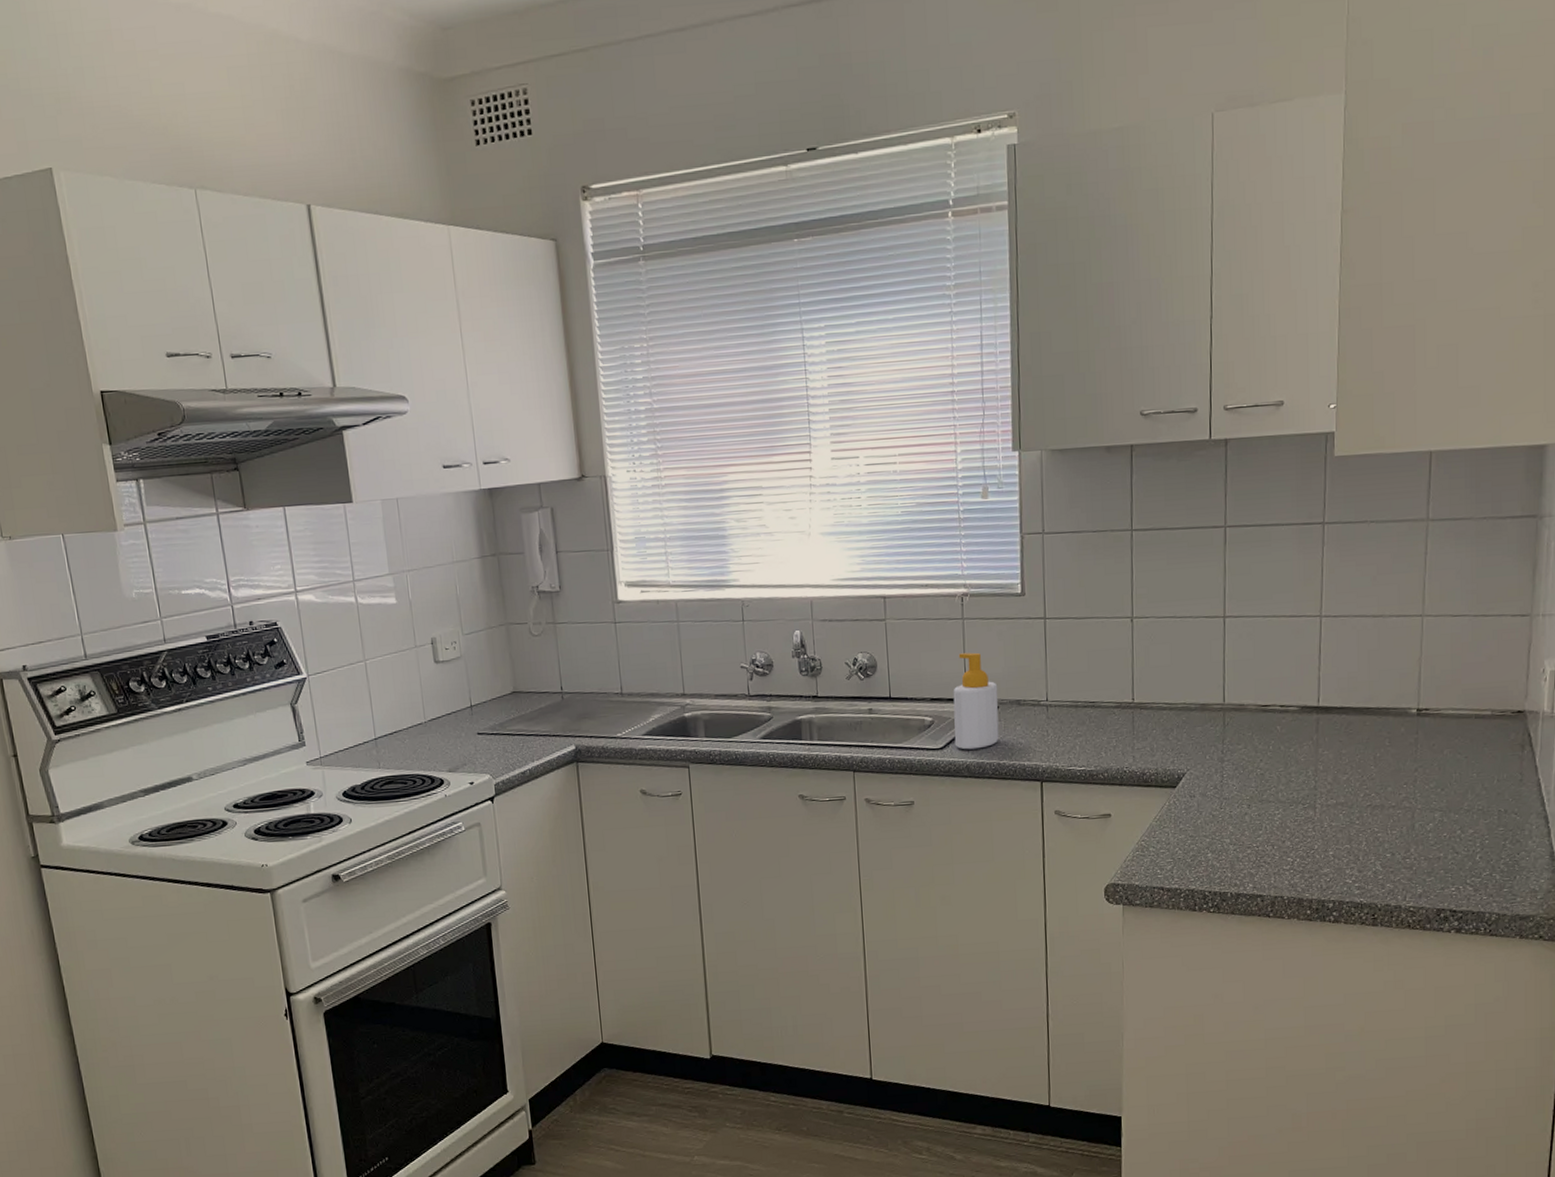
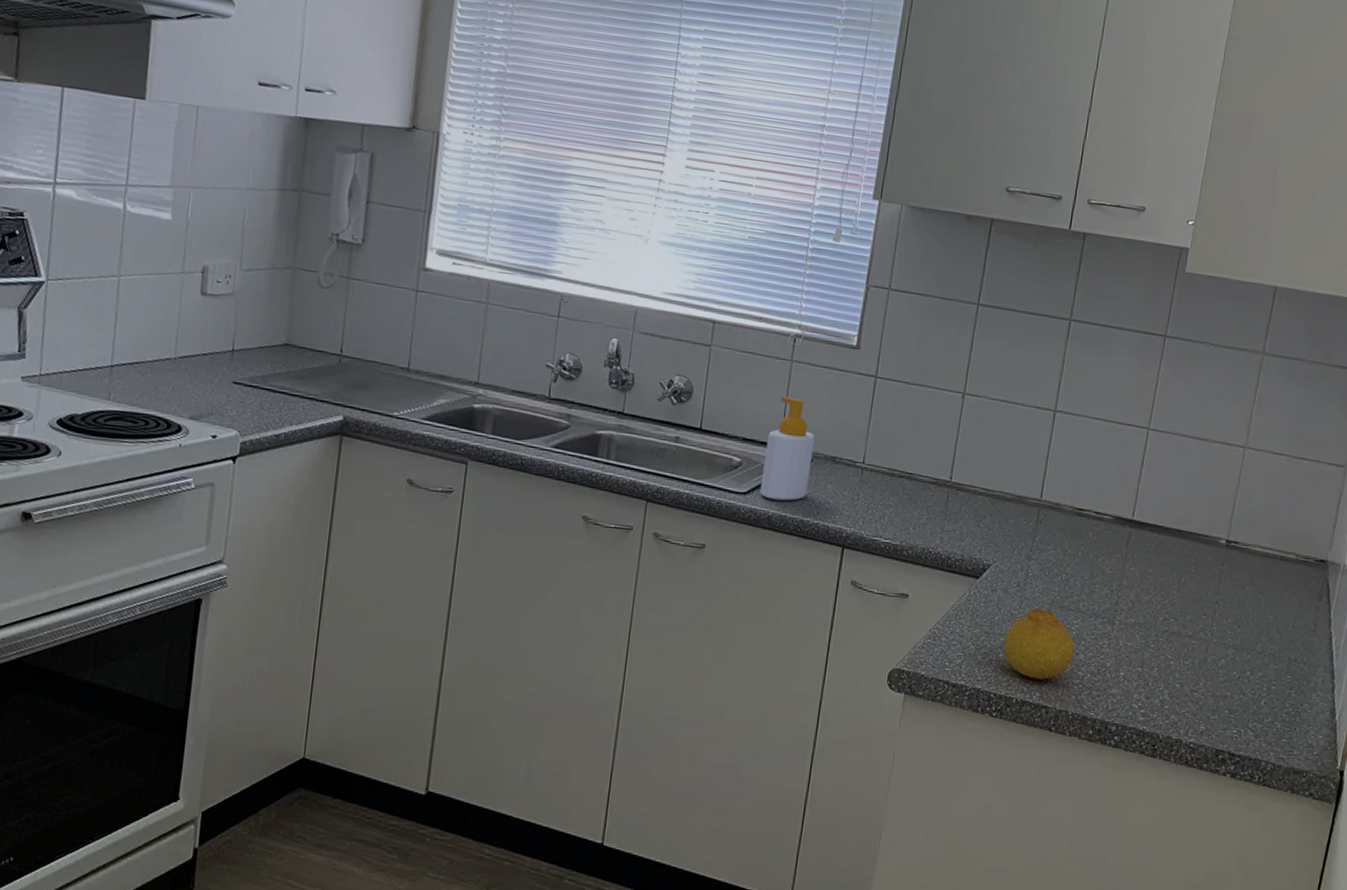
fruit: none [1210,805,1281,872] -> present [1003,608,1075,680]

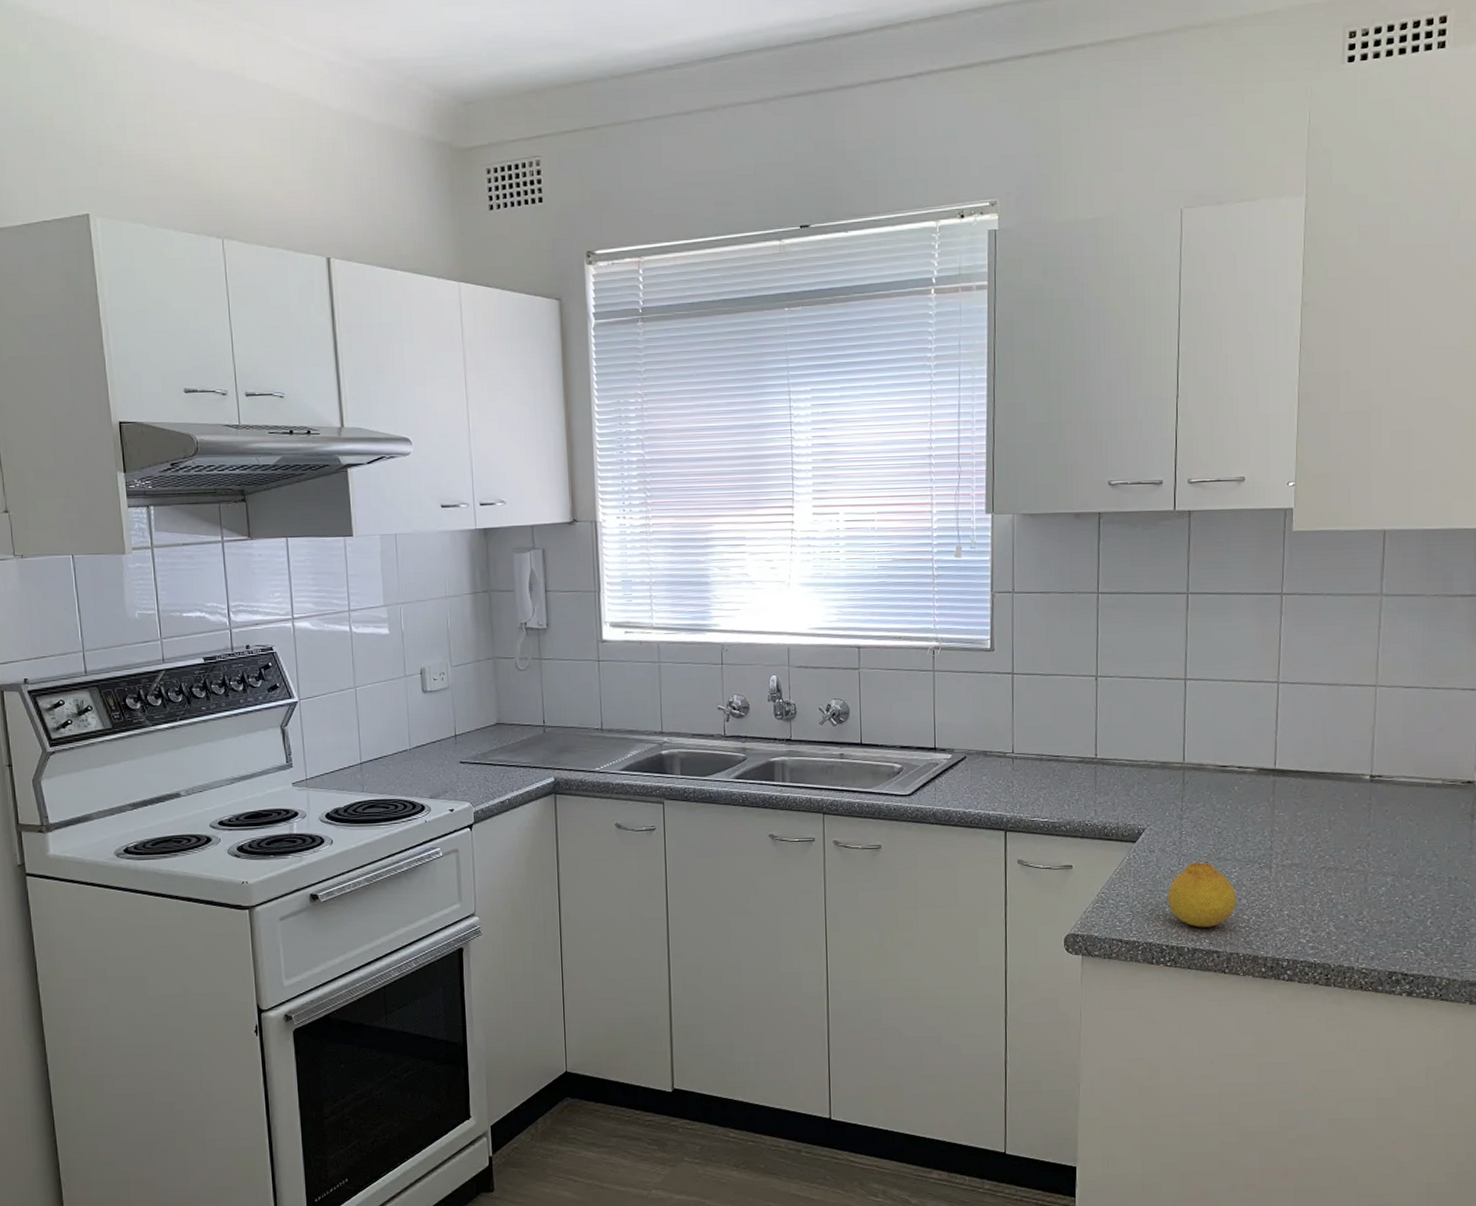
soap bottle: present [759,396,816,501] -> none [922,703,966,797]

